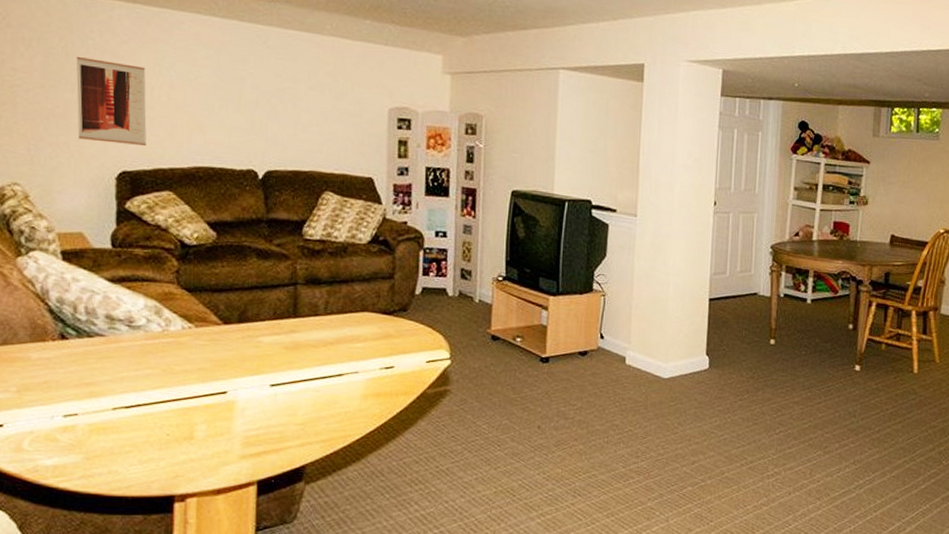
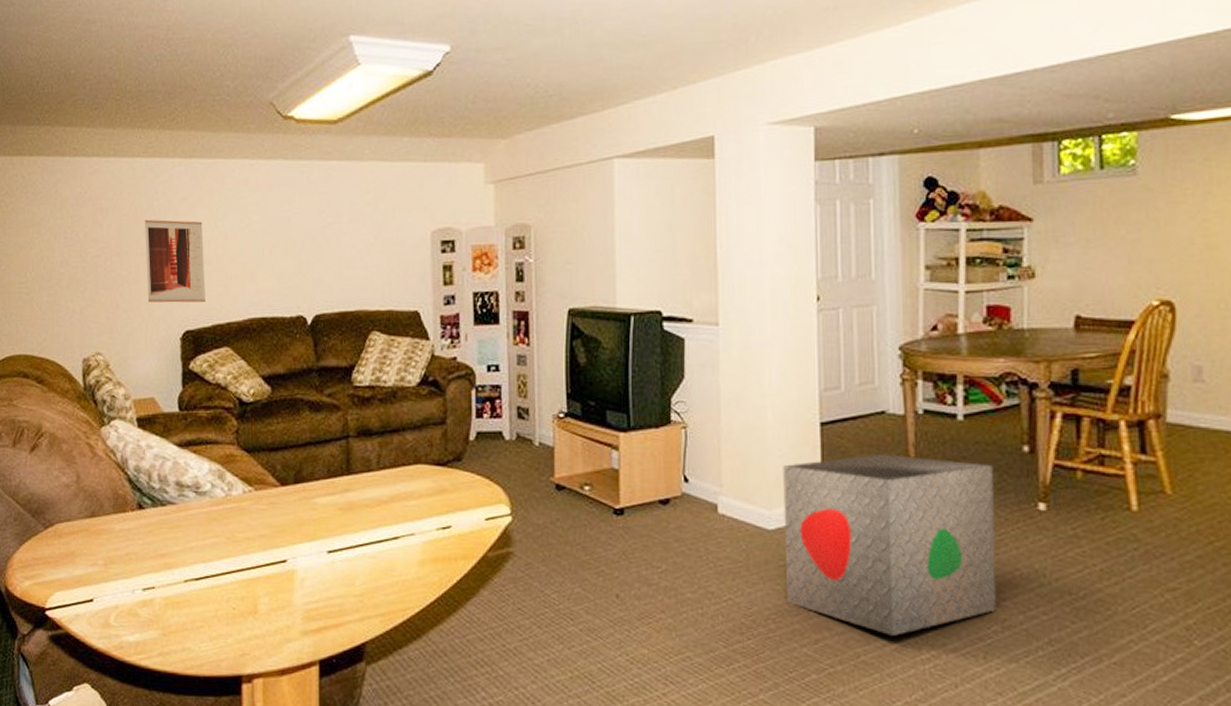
storage bin: none [674,325,828,458] -> present [783,454,997,636]

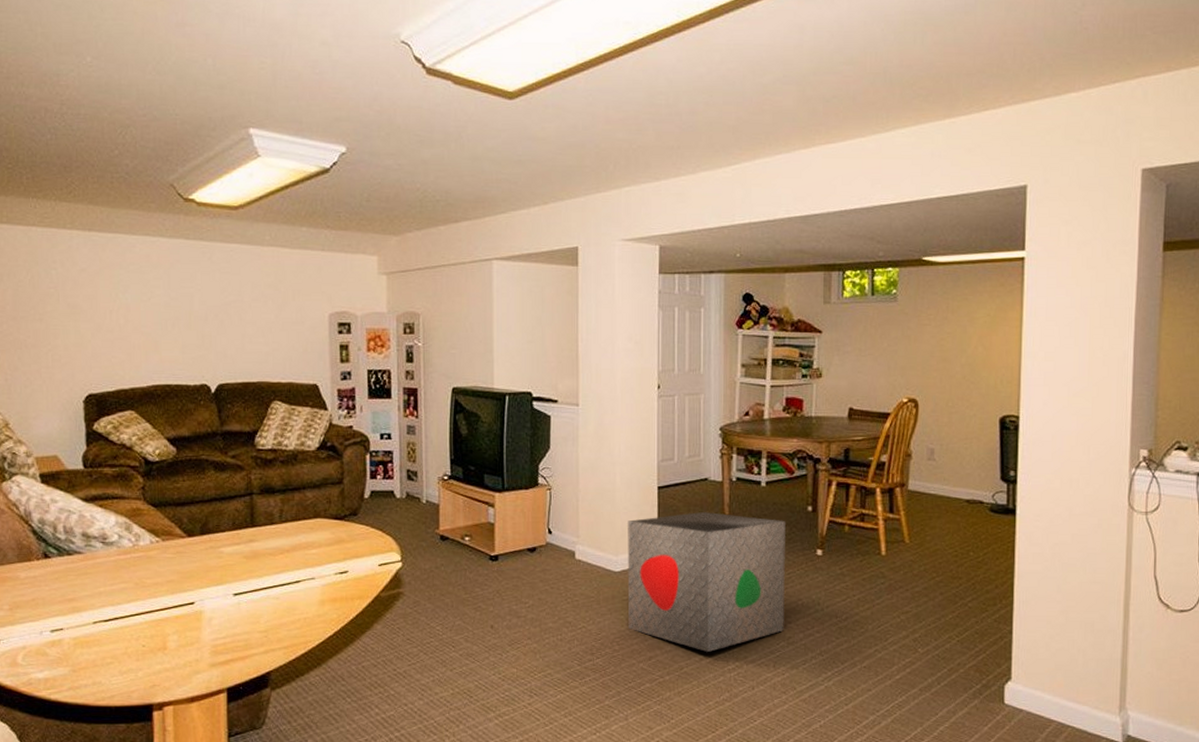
wall art: present [144,219,205,303] -> none [42,287,108,368]

